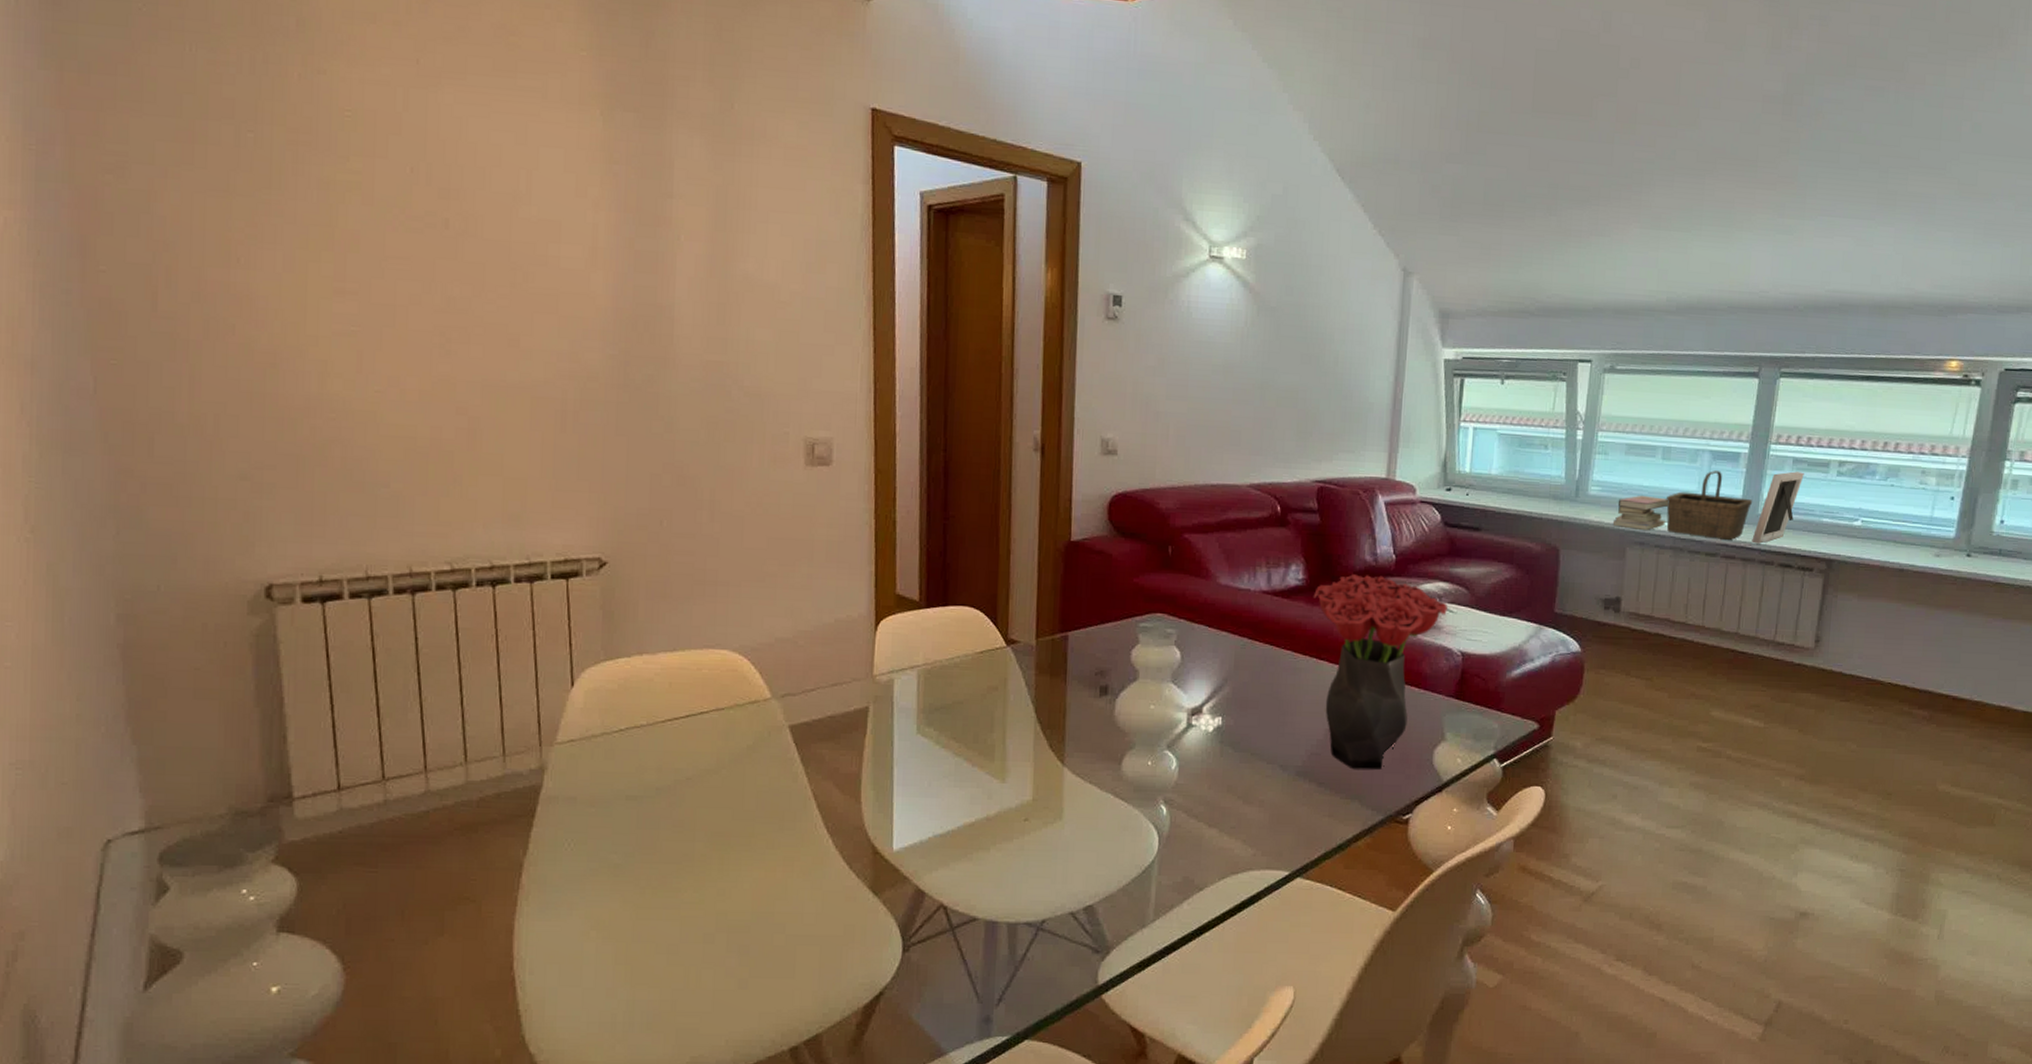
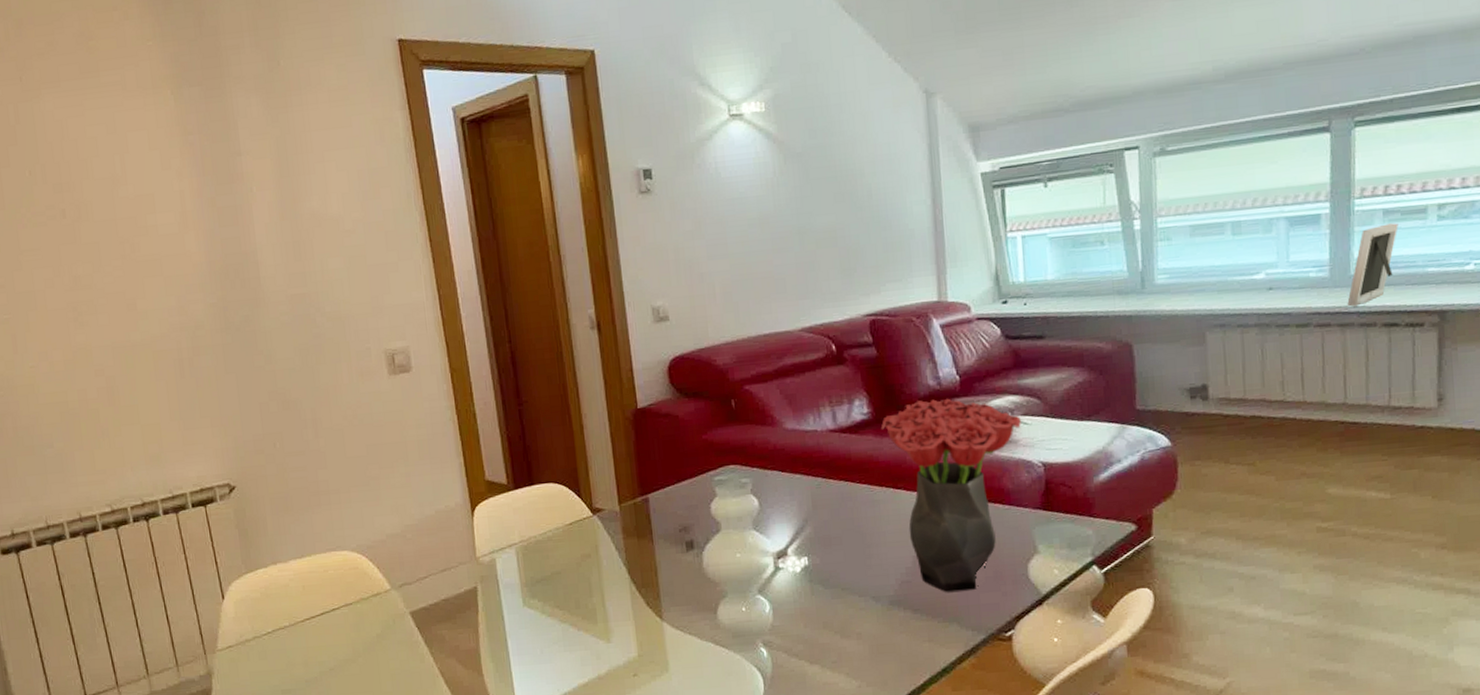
books: present [1614,495,1668,530] -> none [1188,275,1246,312]
basket: present [1665,471,1753,540] -> none [1242,237,1343,309]

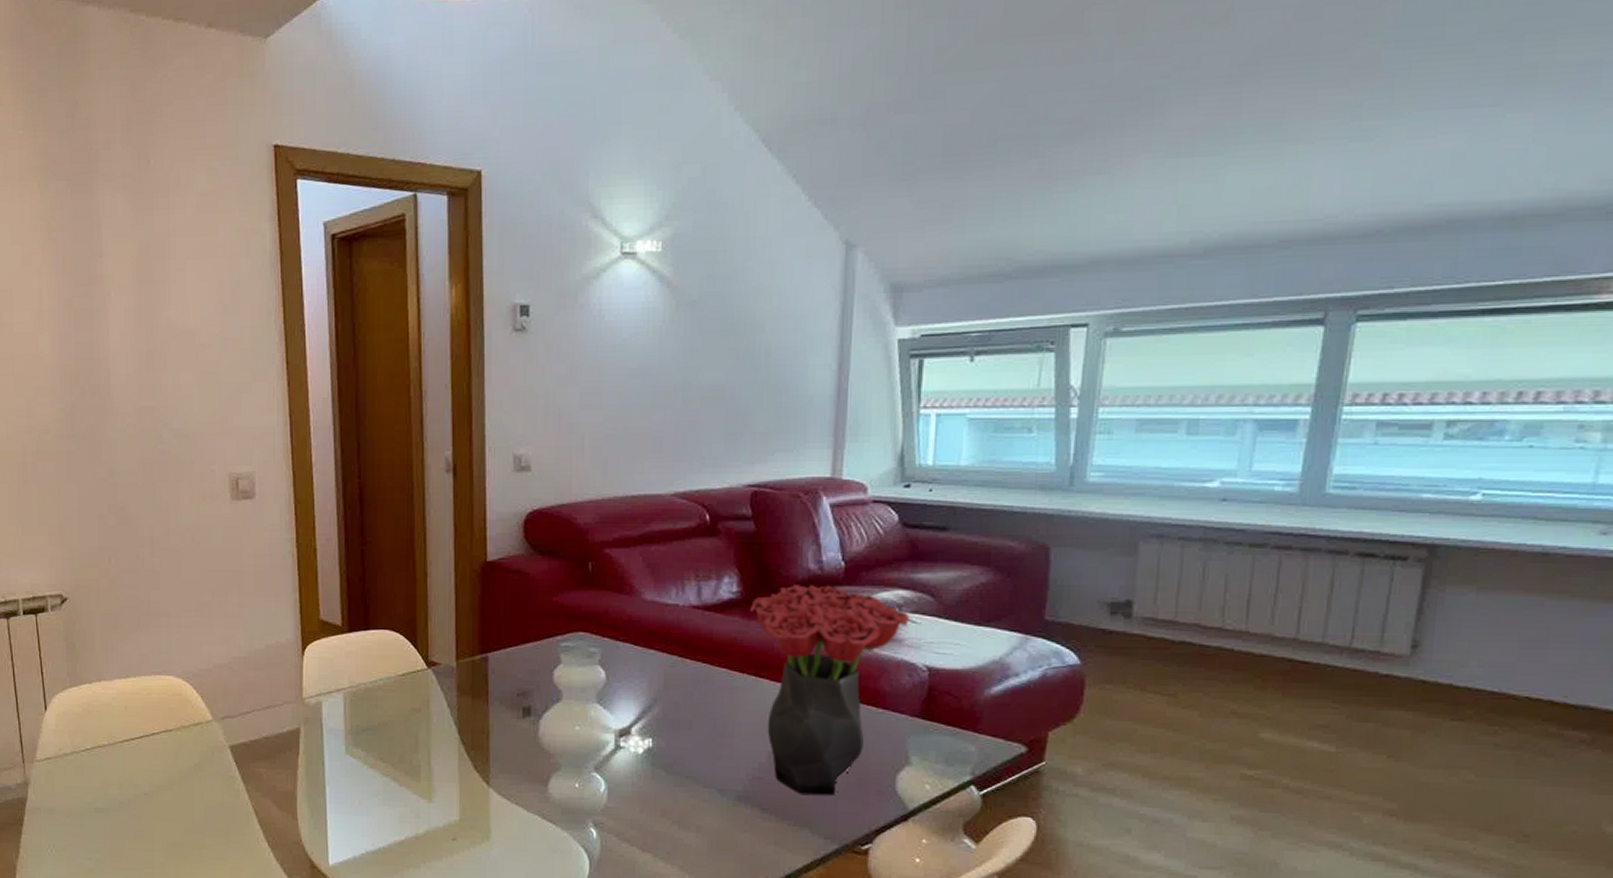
picture frame: present [1347,223,1399,307] -> none [1316,438,1394,530]

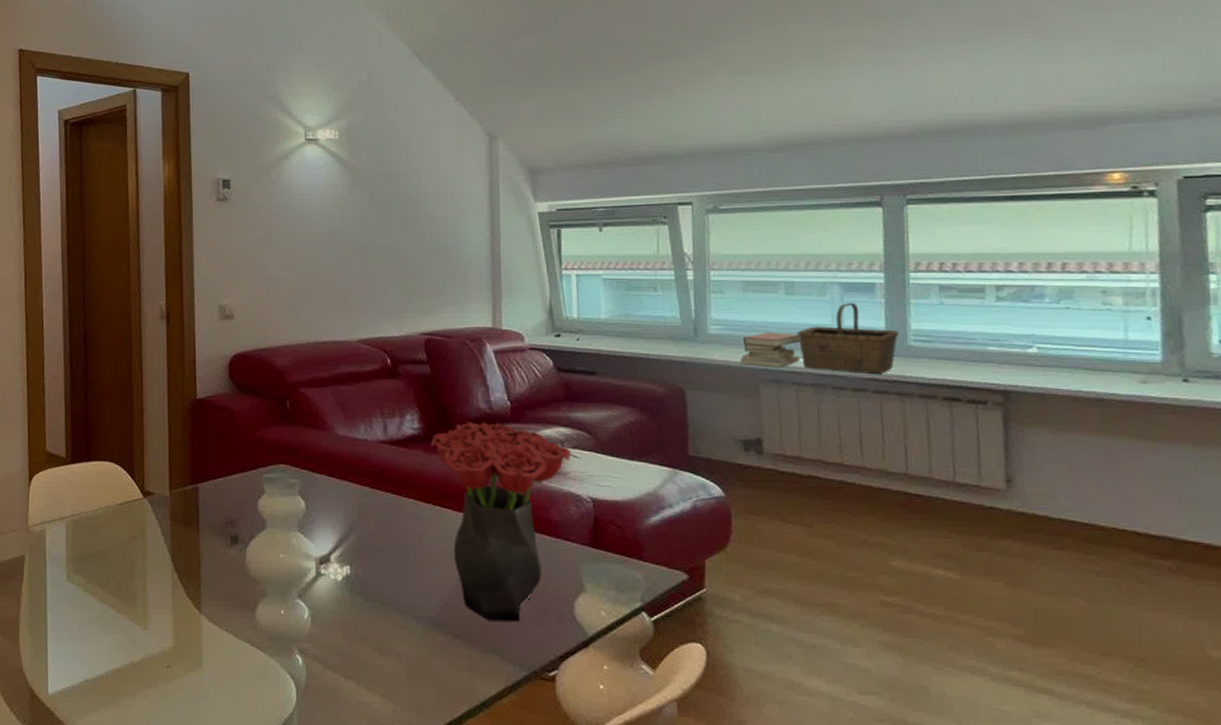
books: none [1121,478,1196,520] -> present [741,331,800,367]
basket: none [1192,444,1318,526] -> present [796,303,900,374]

